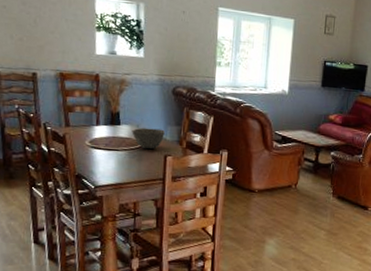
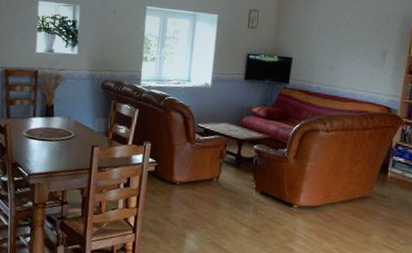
bowl: present [132,128,165,150] -> none [63,119,93,140]

